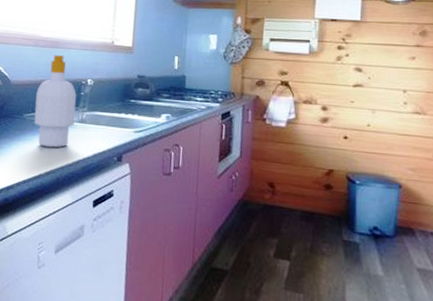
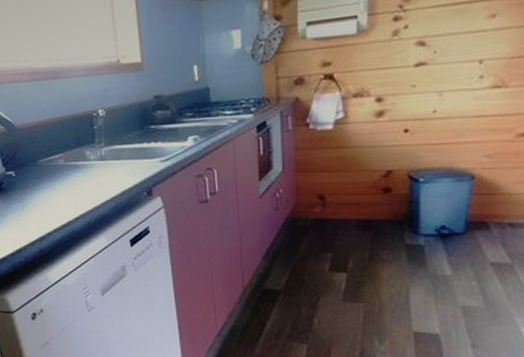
soap bottle: present [34,55,77,148] -> none [45,87,95,192]

